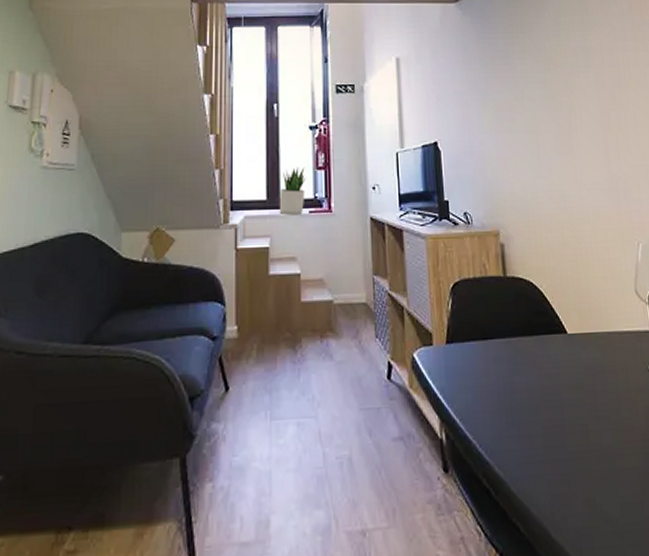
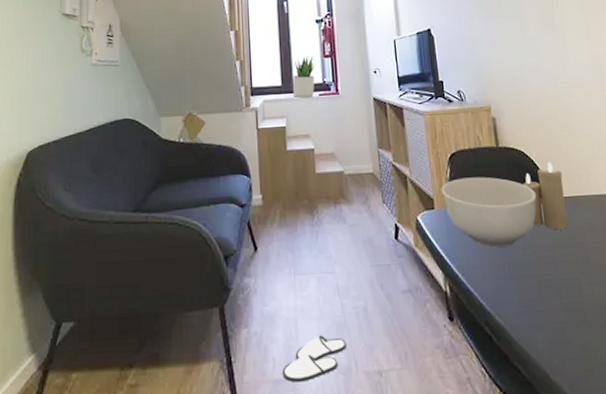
slippers: none [250,489,327,546] -> present [282,335,347,383]
bowl: none [441,309,545,390] -> present [441,176,537,248]
candle: none [530,294,577,371] -> present [522,161,568,230]

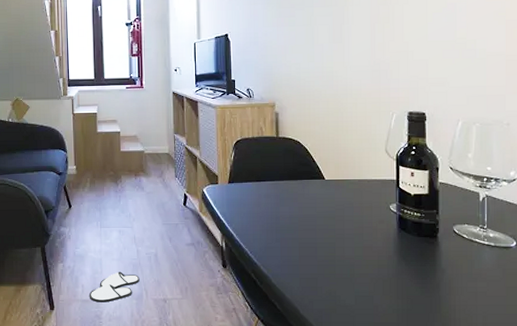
planter: present [292,56,316,99] -> none [103,54,124,90]
bowl: present [441,176,537,248] -> none [225,160,307,216]
candle: present [522,161,568,230] -> none [295,150,331,205]

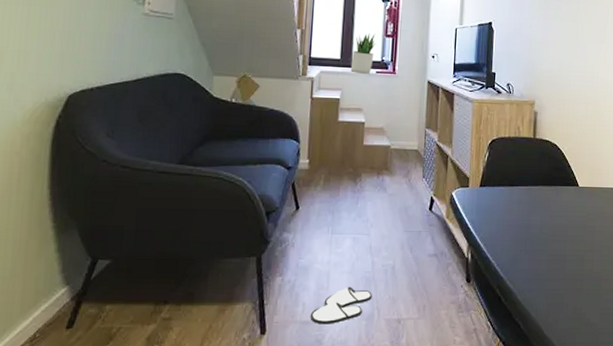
planter: none [103,54,124,90] -> present [350,33,376,74]

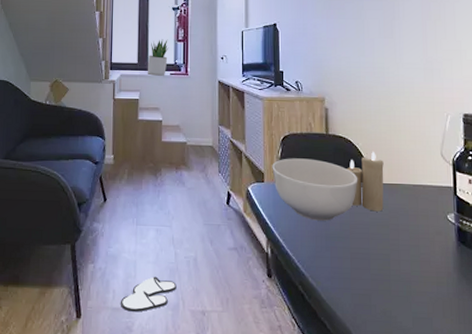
bowl: none [477,162,561,225] -> present [272,158,358,221]
candle: none [550,155,586,215] -> present [346,151,384,212]

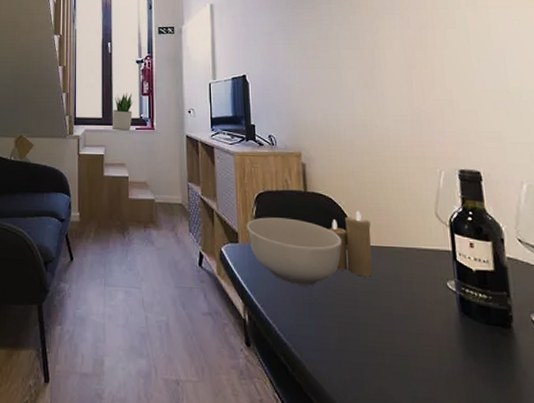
slippers: present [120,276,177,312] -> none [89,341,148,379]

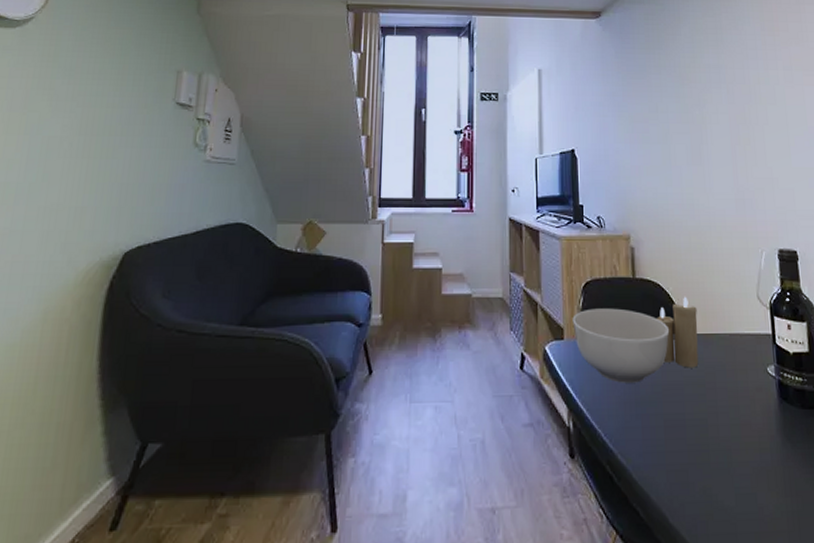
planter: present [112,93,134,131] -> none [424,169,451,213]

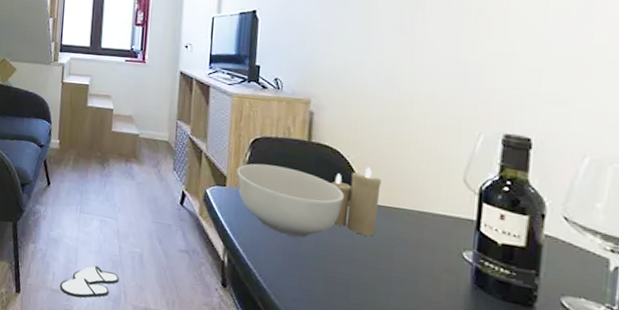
slippers: none [388,468,460,518] -> present [59,266,119,298]

